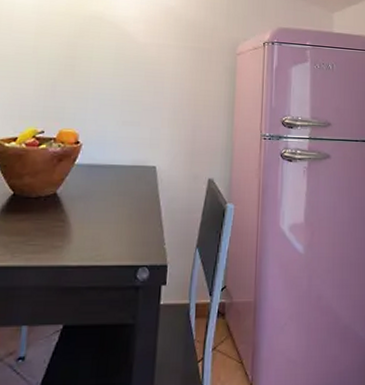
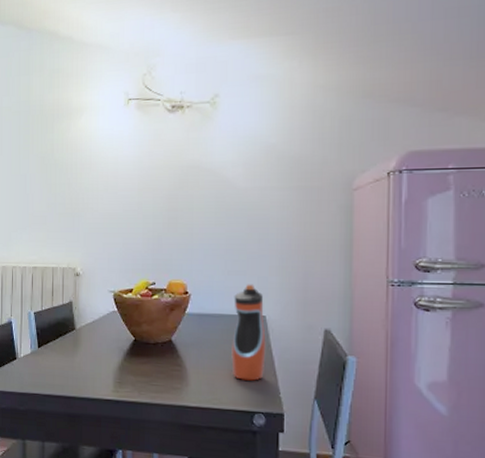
water bottle: none [119,135,155,233] -> present [231,284,266,381]

